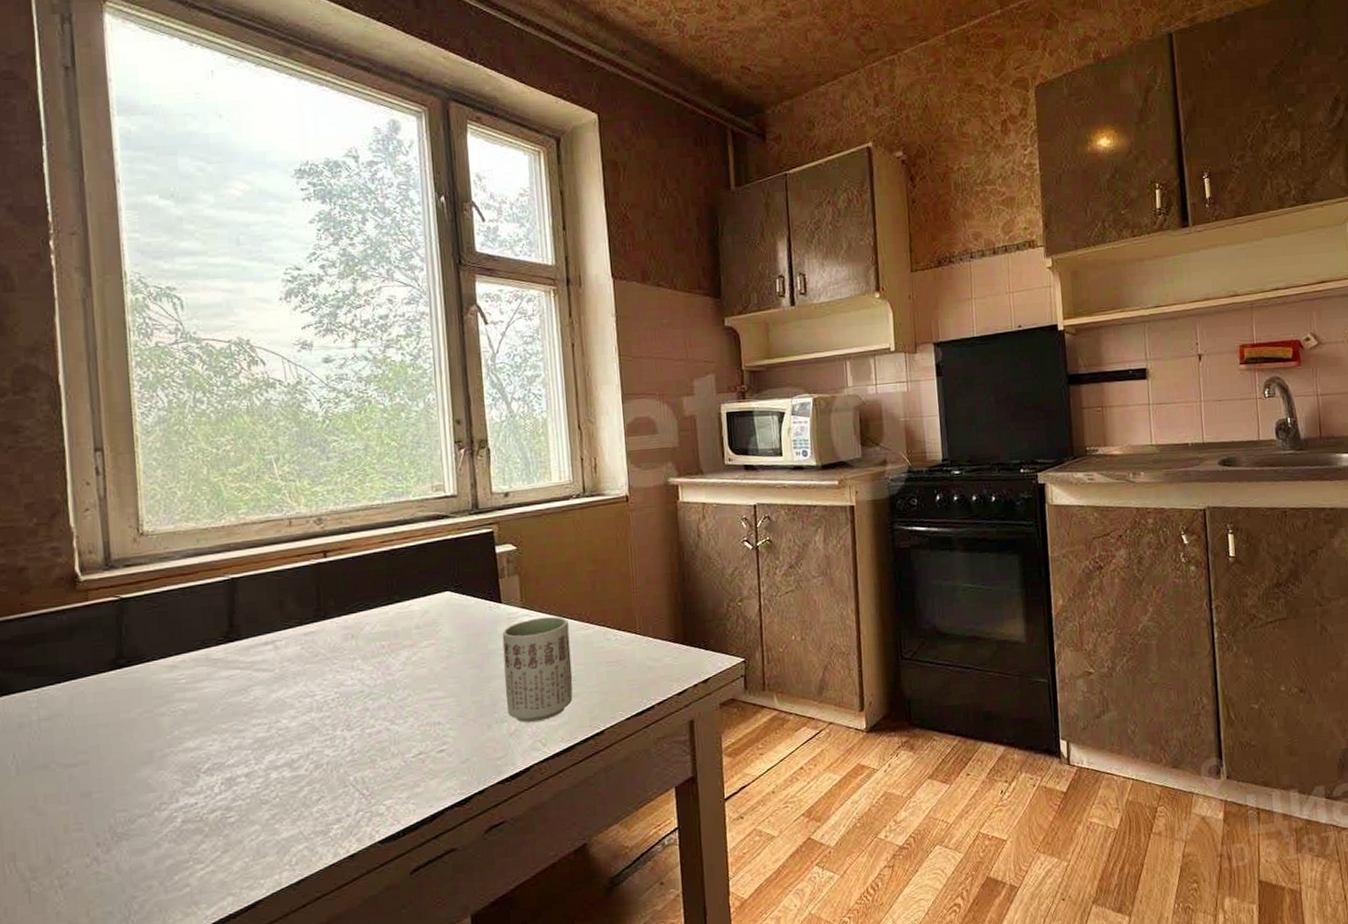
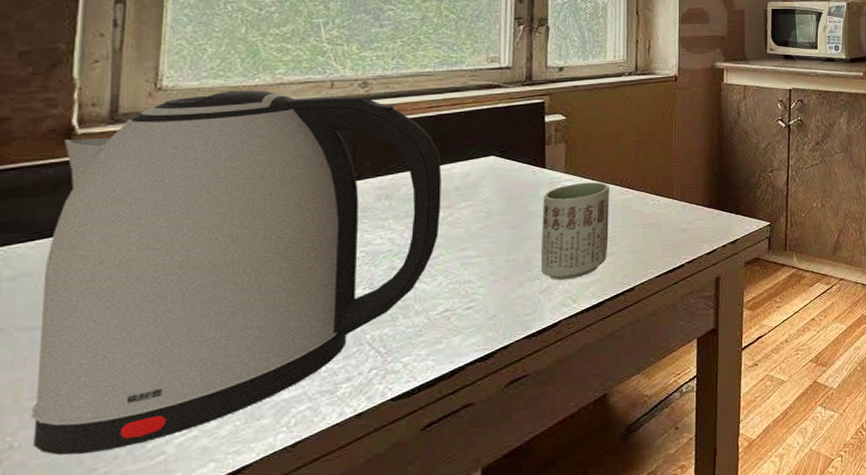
kettle: none [72,531,405,883] -> present [30,90,442,456]

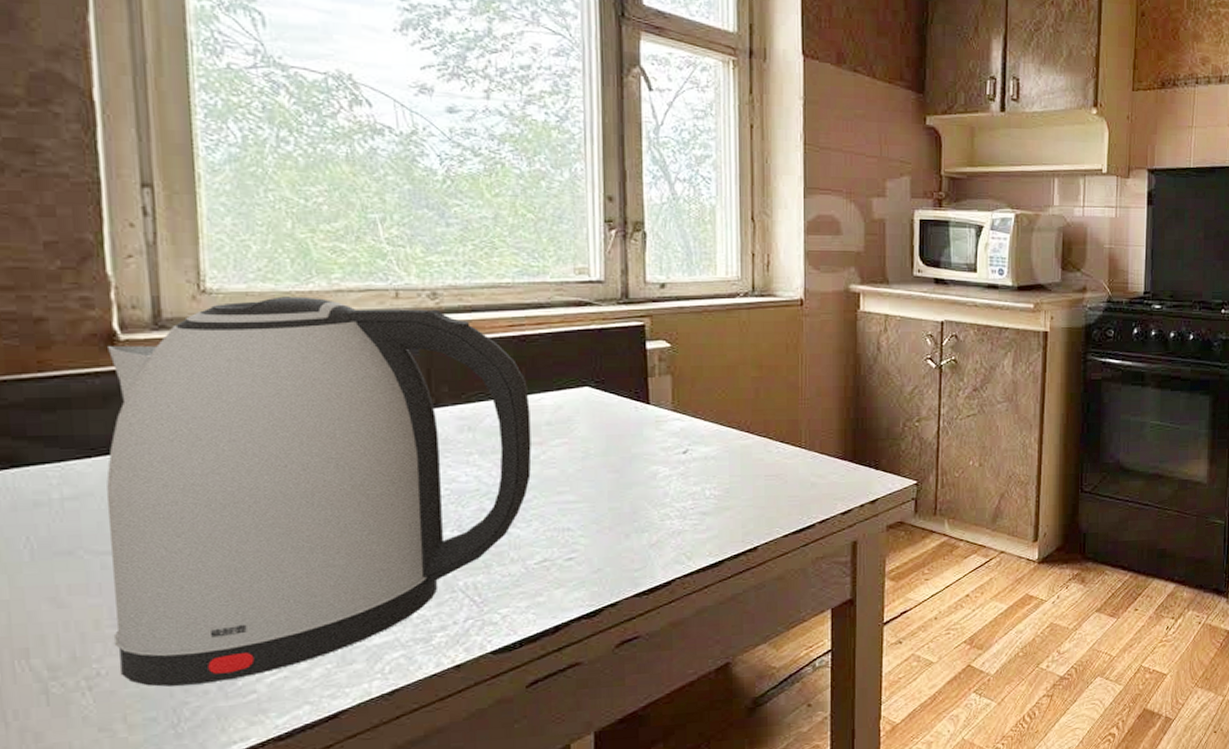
cup: present [540,181,609,281] -> none [648,422,726,535]

